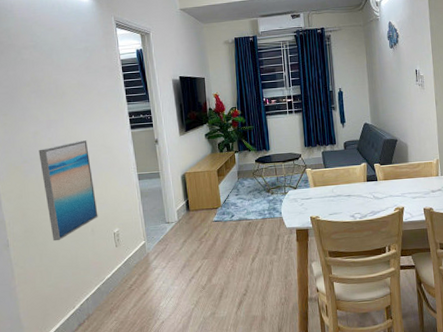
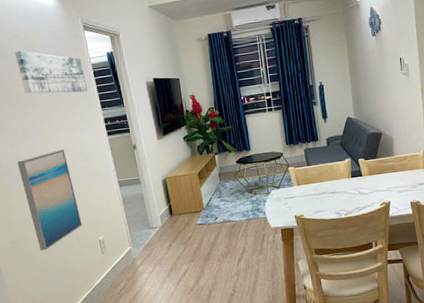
wall art: none [46,43,115,86] -> present [14,50,88,94]

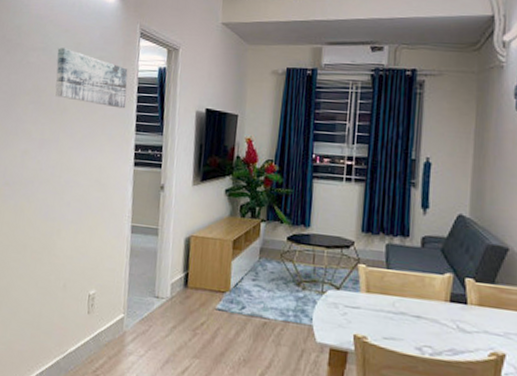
wall art: present [17,149,82,251] -> none [17,169,80,290]

